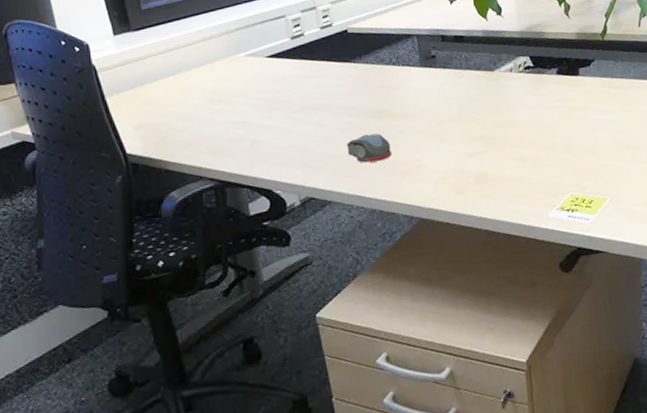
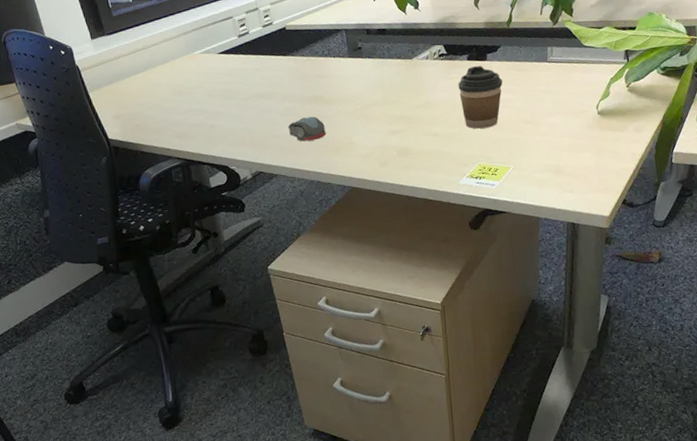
coffee cup: none [546,81,598,153] -> present [458,66,503,129]

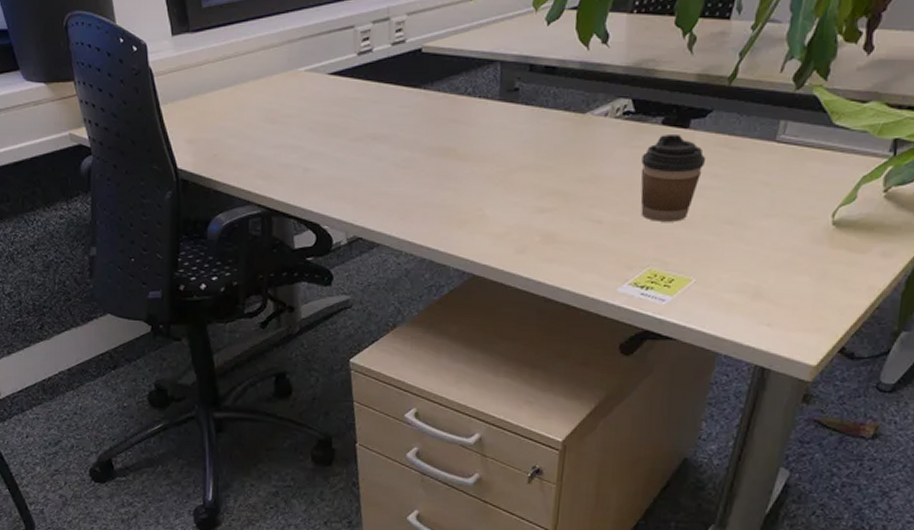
computer mouse: present [288,116,326,142] -> none [404,174,452,206]

